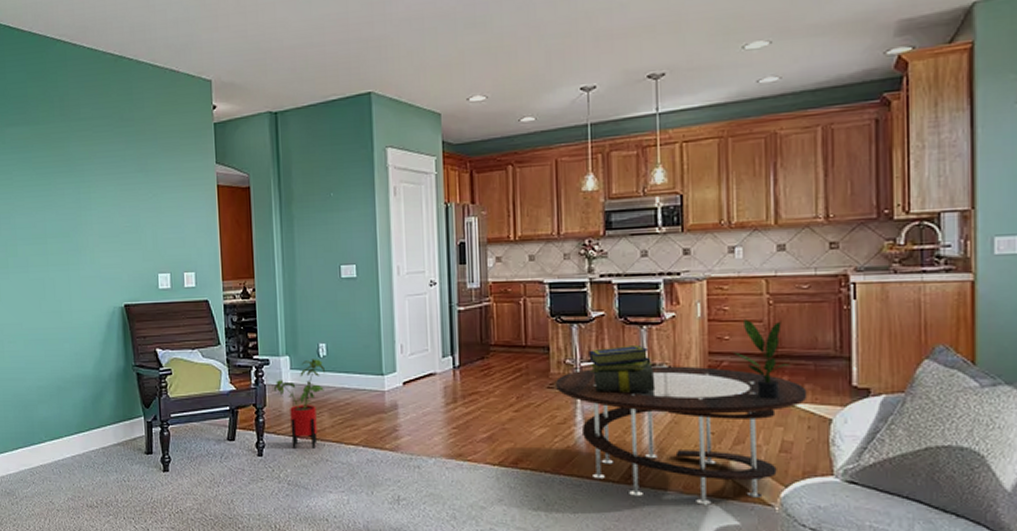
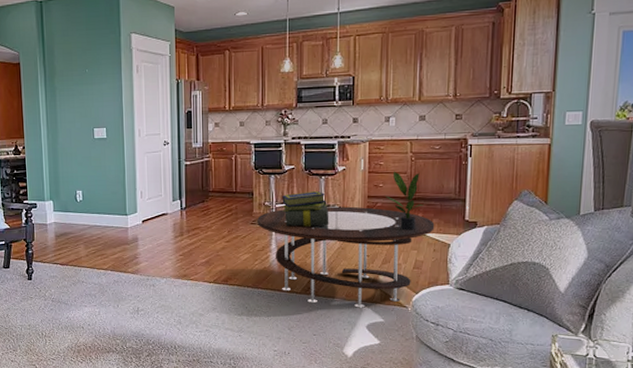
house plant: present [273,359,326,450] -> none [40,203,82,274]

